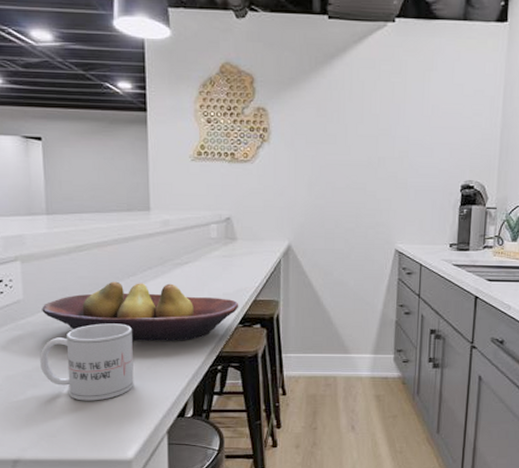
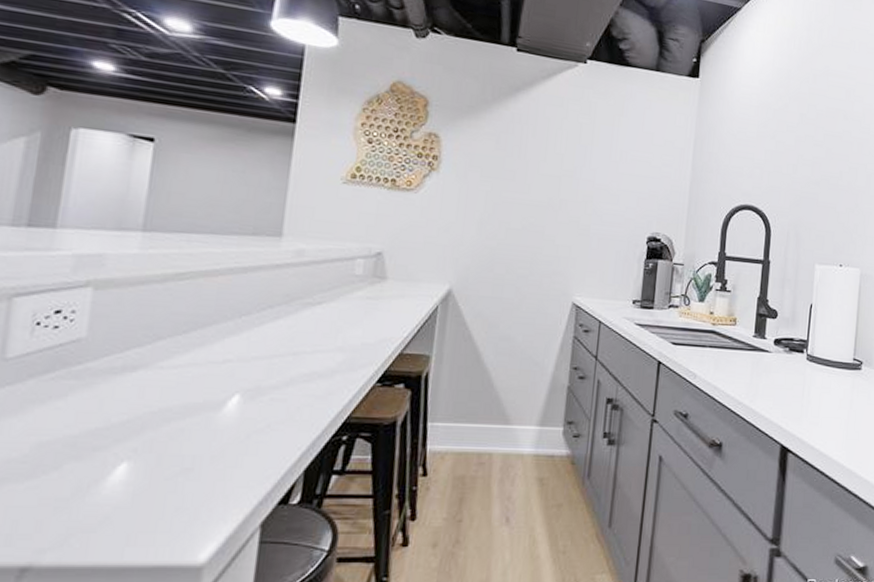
mug: present [40,323,134,401] -> none [92,374,234,481]
fruit bowl: present [42,281,239,341] -> none [110,320,380,402]

